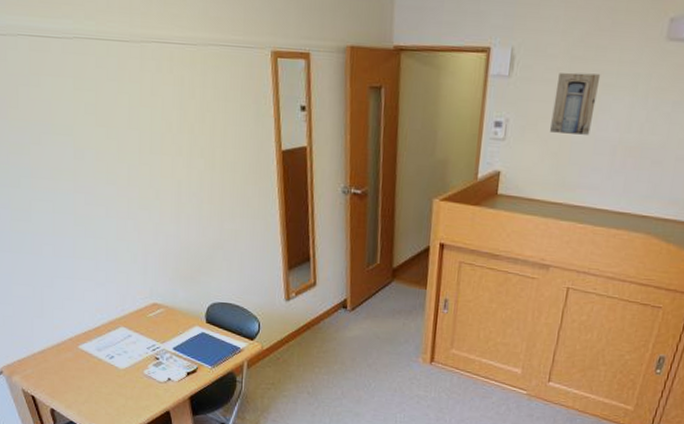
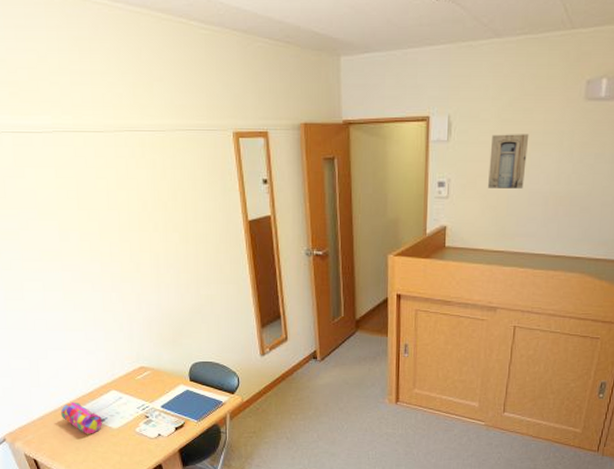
pencil case: none [64,336,112,373] -> present [61,401,105,434]

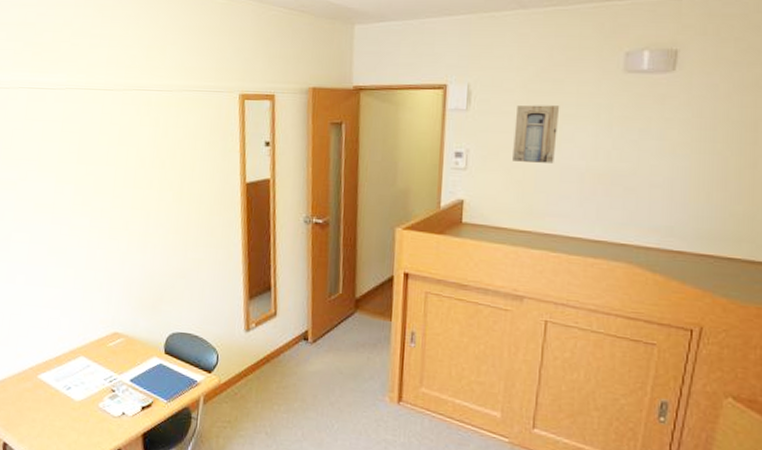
pencil case: present [61,401,105,434] -> none [24,365,69,405]

